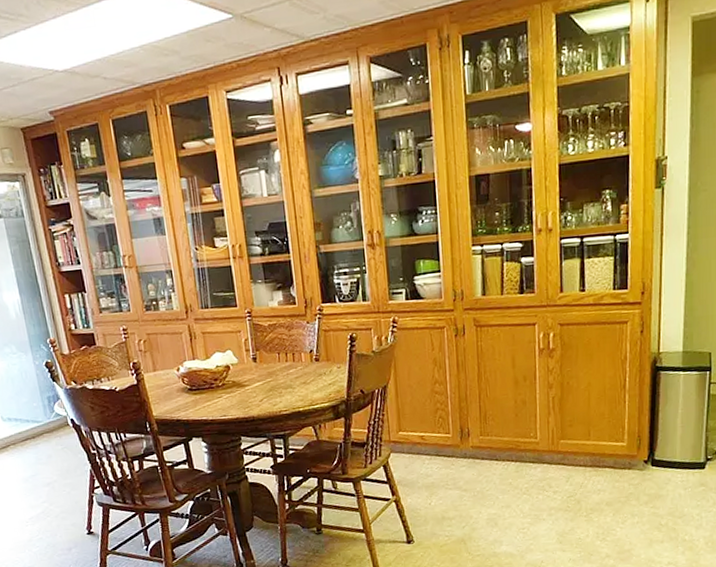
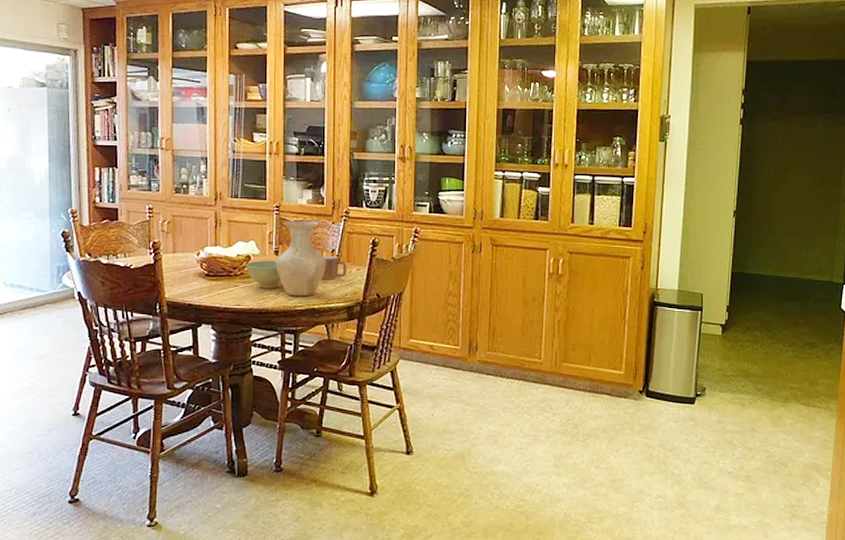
bowl: none [226,367,264,397] -> present [246,260,282,289]
vase: none [255,322,307,402] -> present [275,220,327,297]
mug: none [302,355,328,385] -> present [320,255,347,283]

